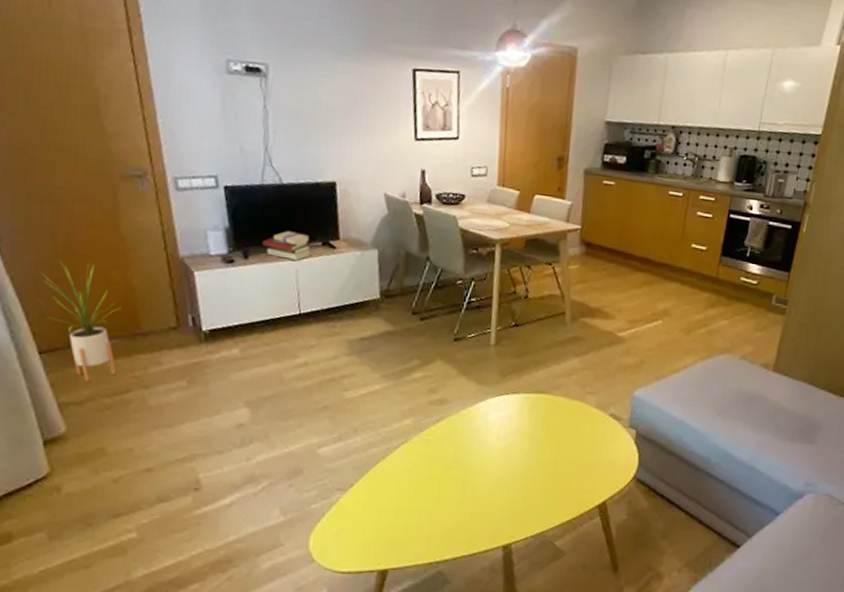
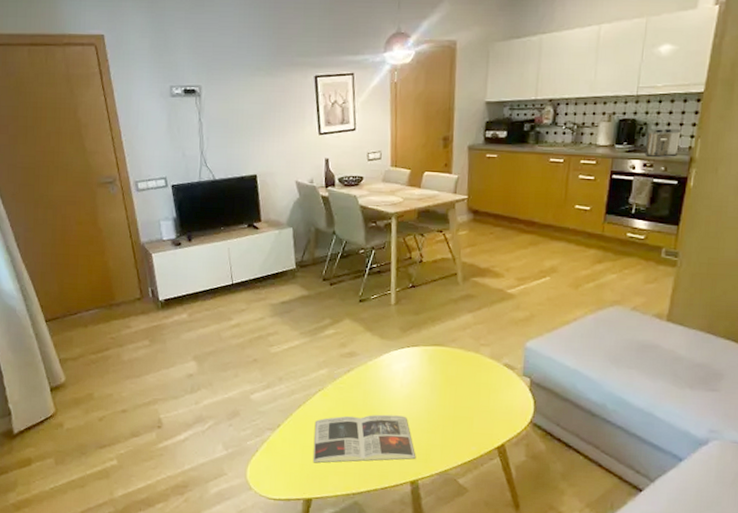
house plant: present [34,261,122,382] -> none [42,249,101,342]
books: present [262,230,311,261] -> none [202,216,239,241]
magazine: none [390,470,511,529] -> present [312,414,416,463]

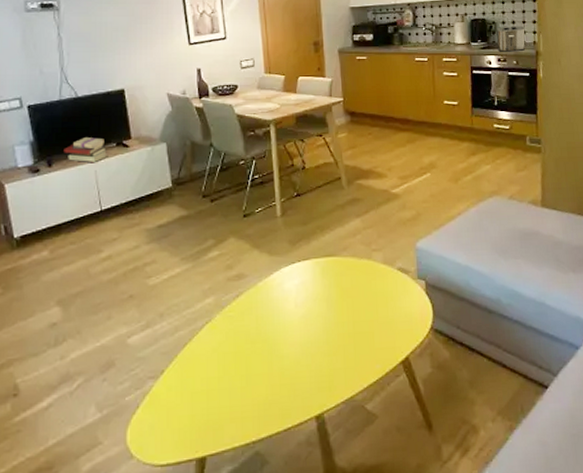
books: none [202,216,239,241] -> present [64,136,107,163]
magazine: present [312,414,416,463] -> none [203,340,319,412]

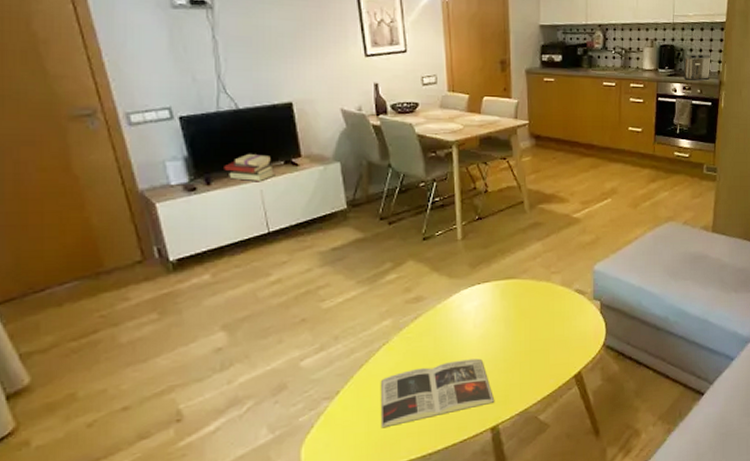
magazine: none [203,340,319,412] -> present [380,358,495,429]

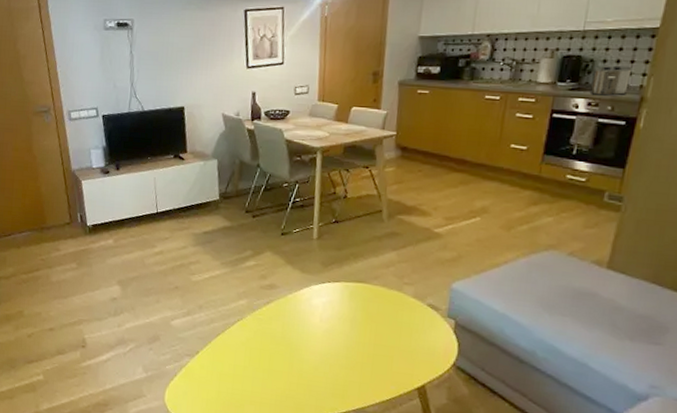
books: present [224,153,274,182] -> none [129,147,165,171]
magazine: present [380,358,495,429] -> none [229,347,333,394]

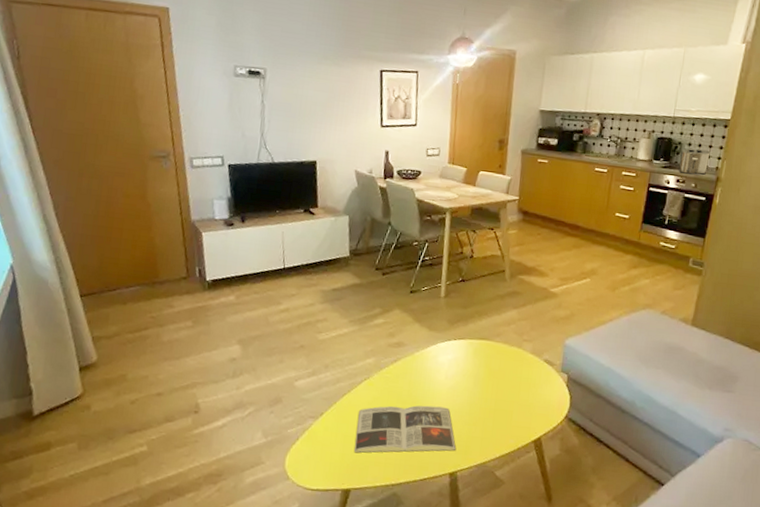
magazine: none [229,347,333,394] -> present [353,405,457,453]

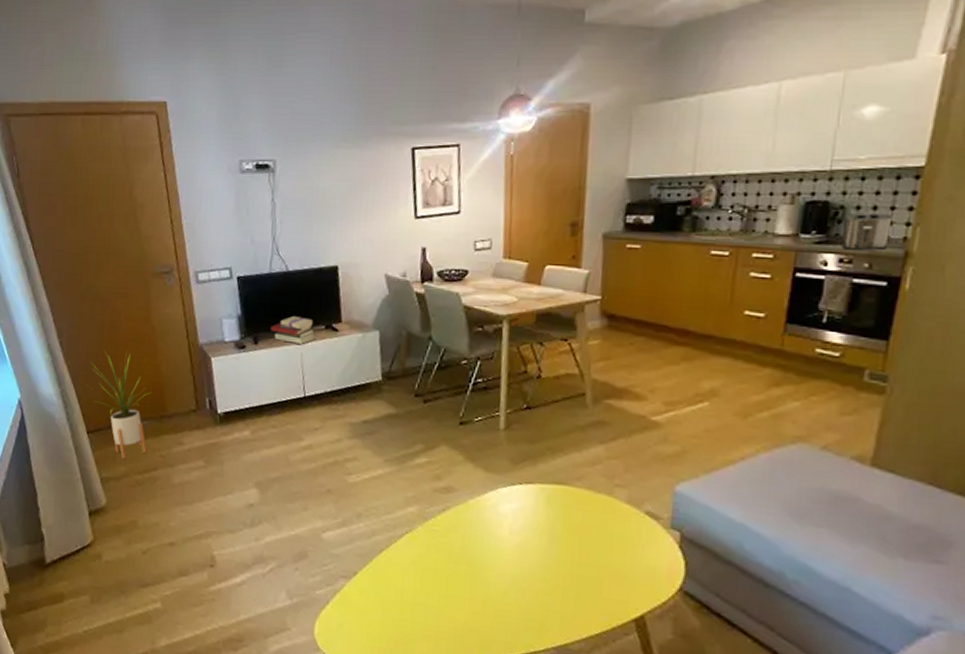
house plant: none [80,223,145,320] -> present [85,350,152,459]
books: none [256,200,295,225] -> present [270,315,315,345]
magazine: present [353,405,457,453] -> none [395,566,528,627]

